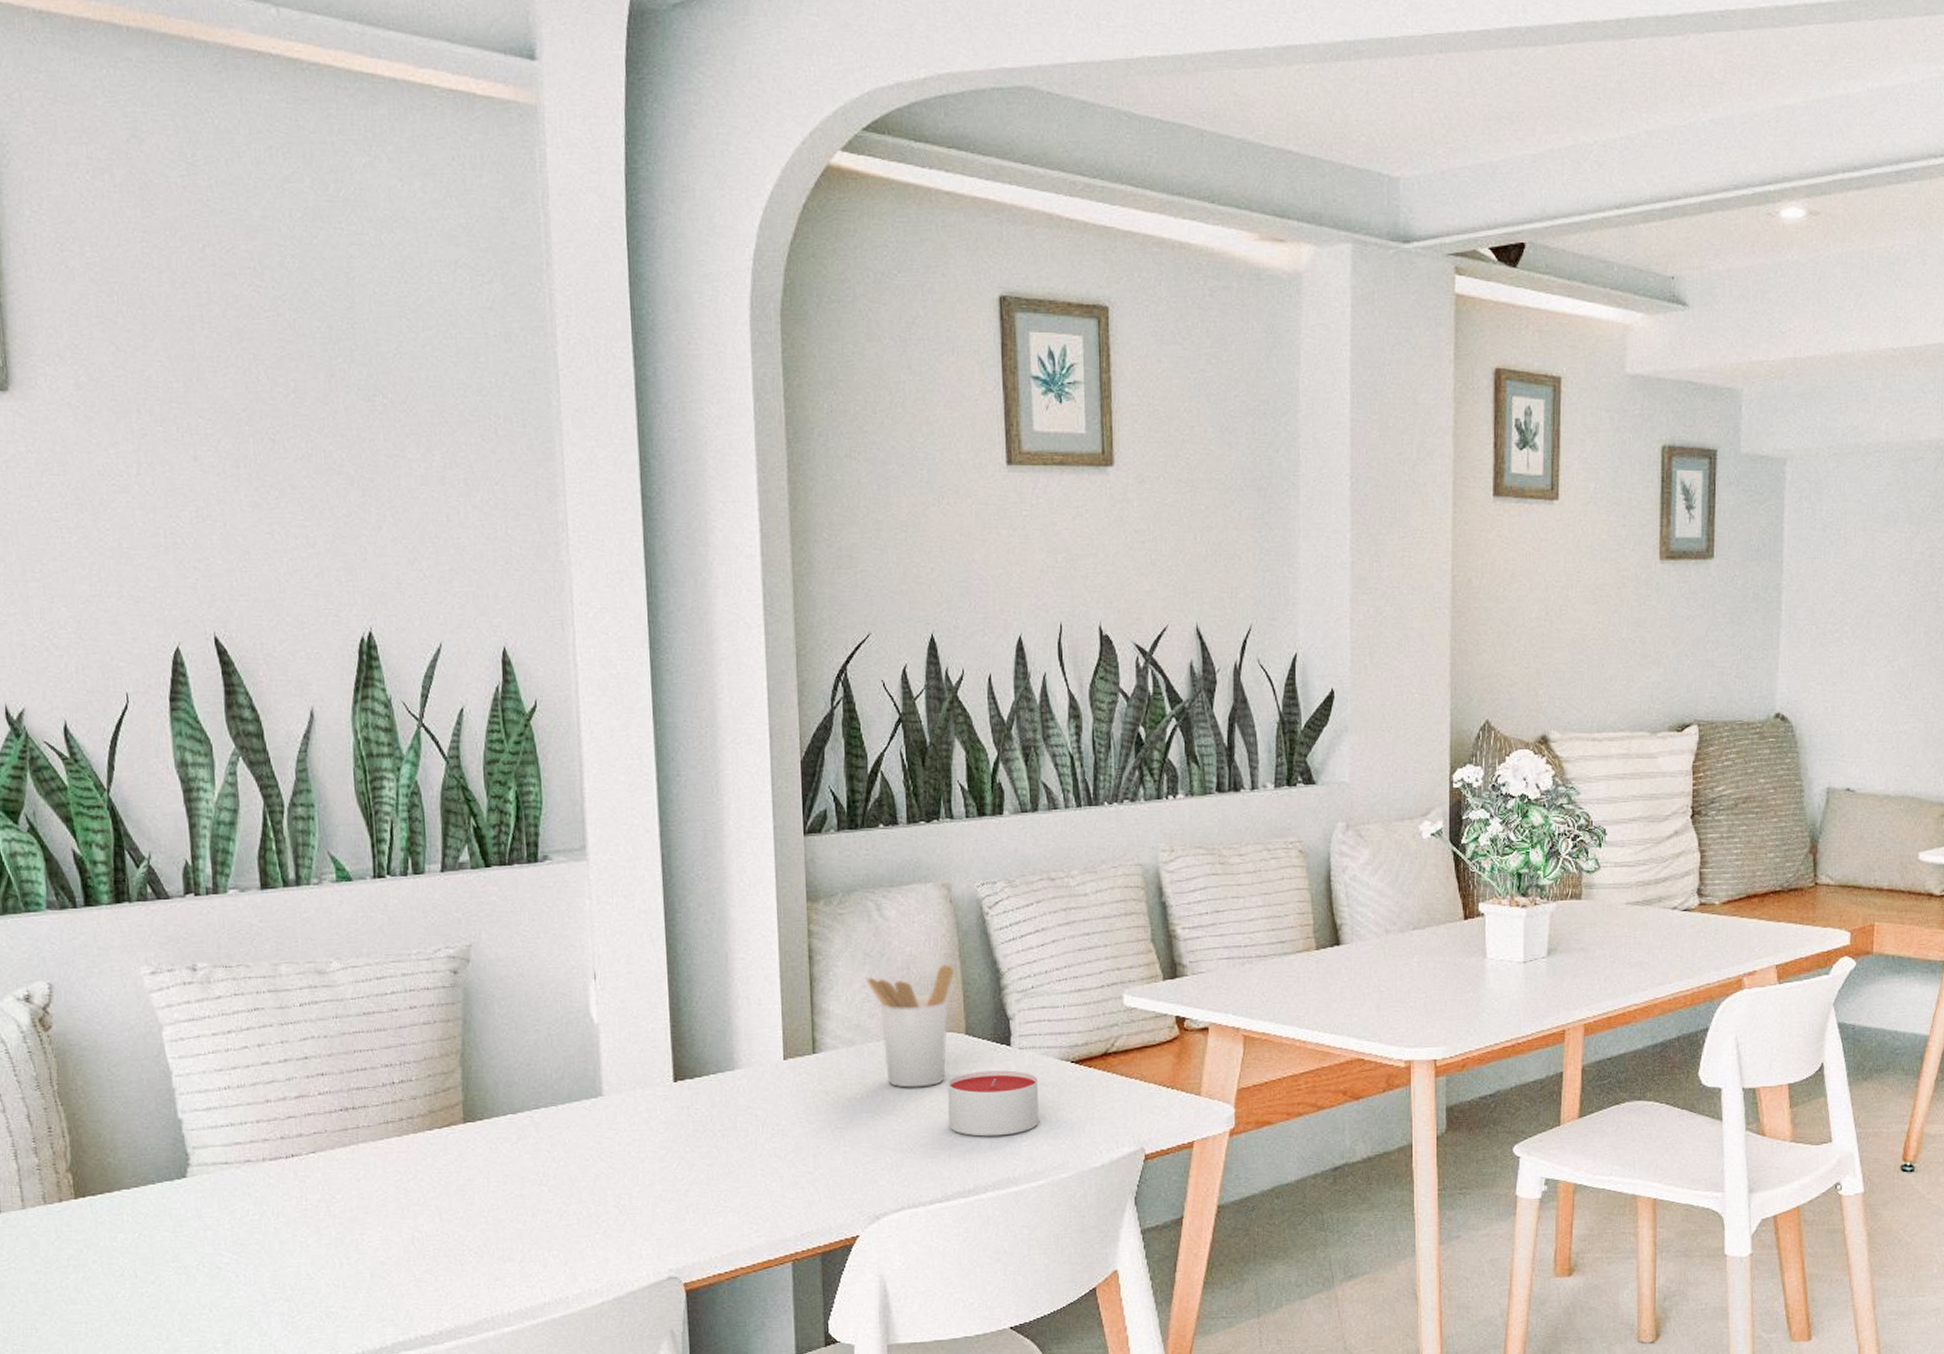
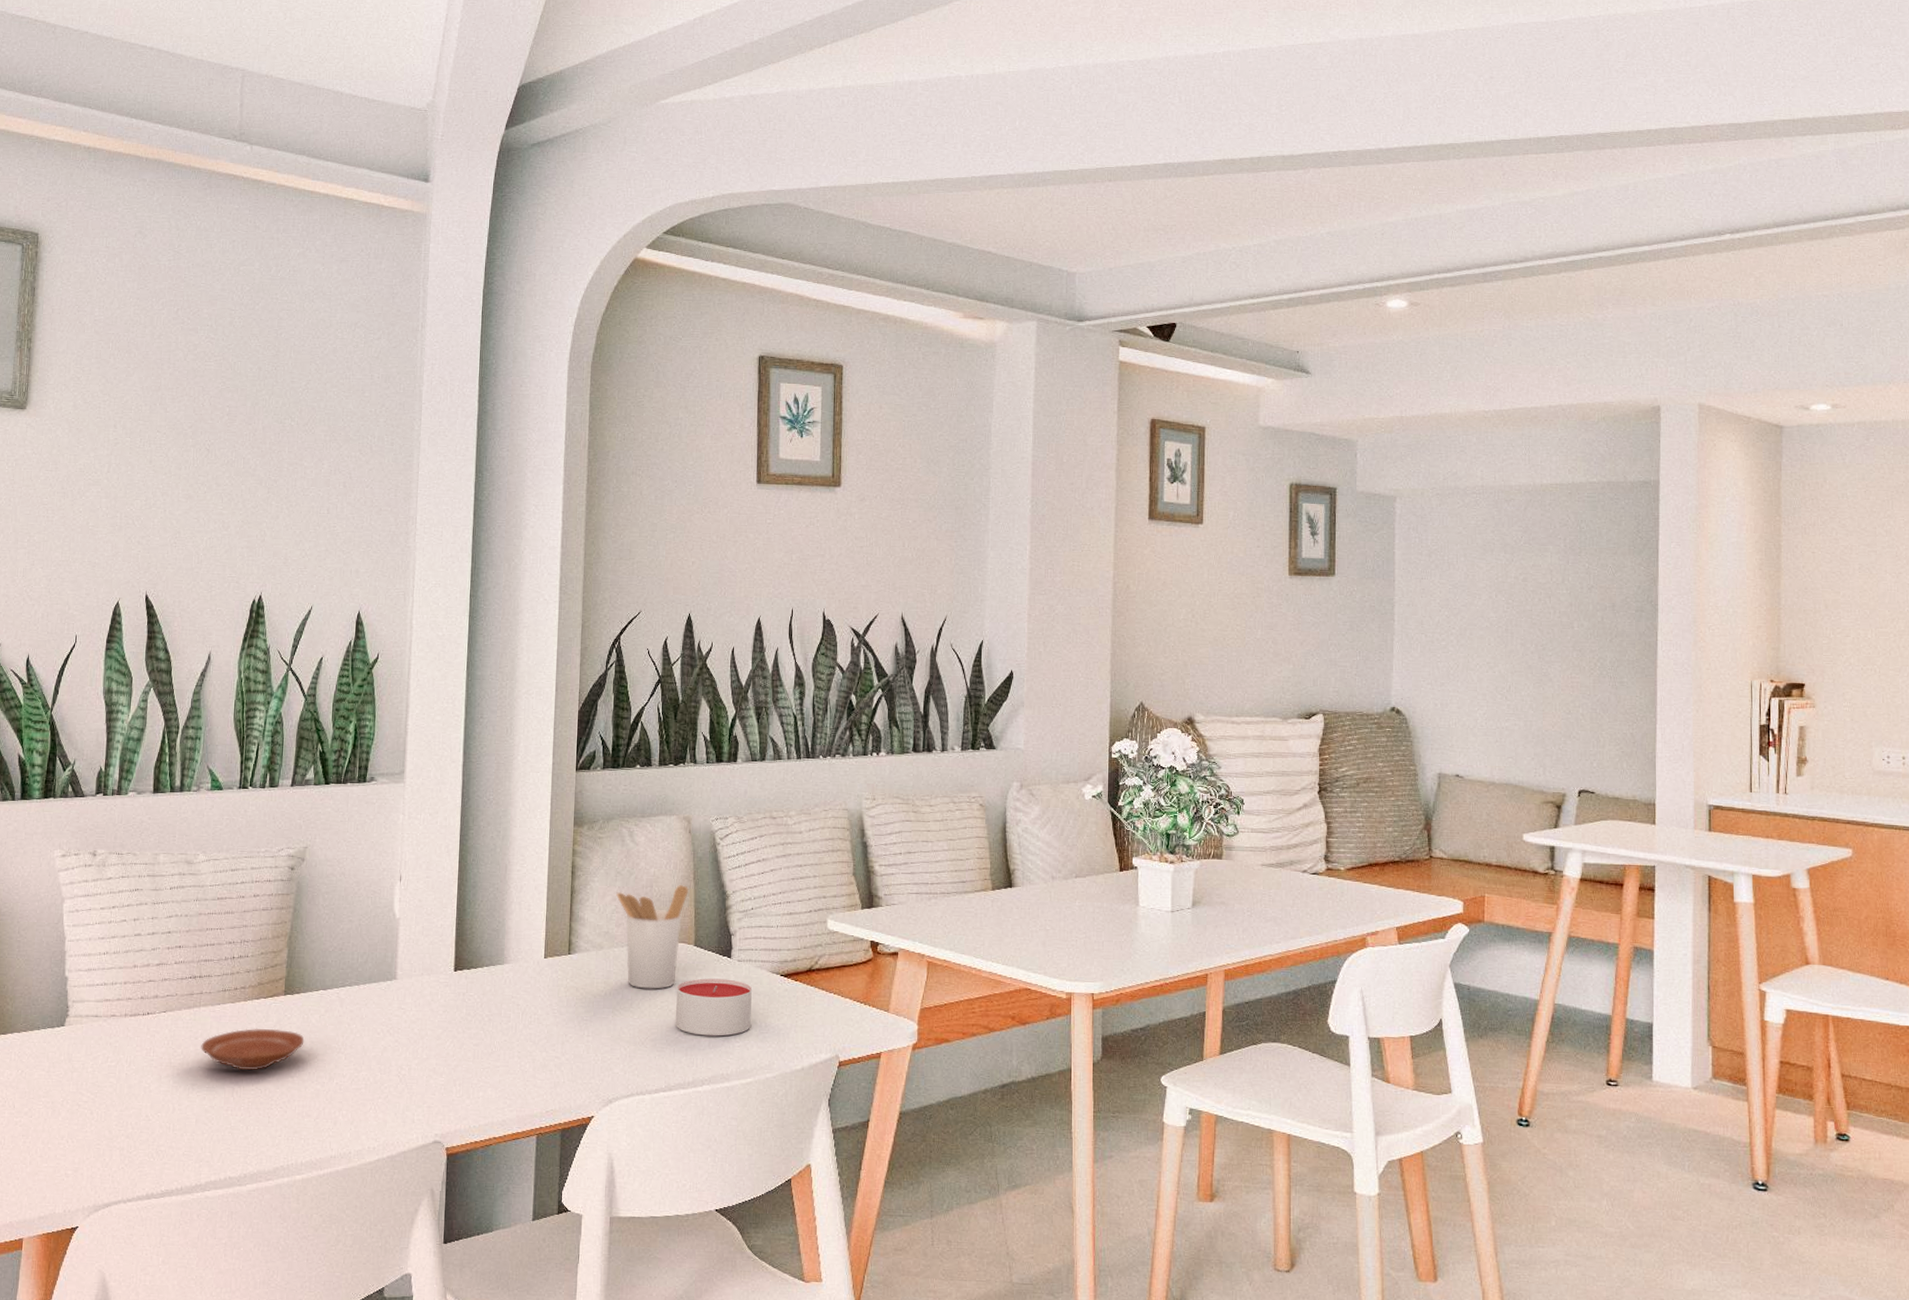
plate: none [365,1162,496,1214] -> present [201,1028,305,1071]

